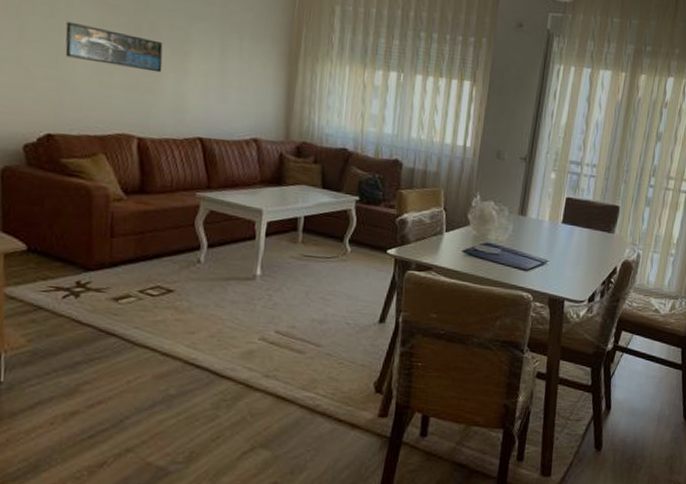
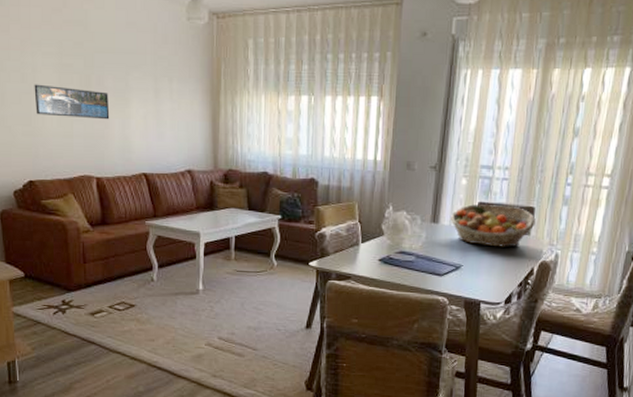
fruit basket: none [537,199,620,245] -> present [449,204,536,248]

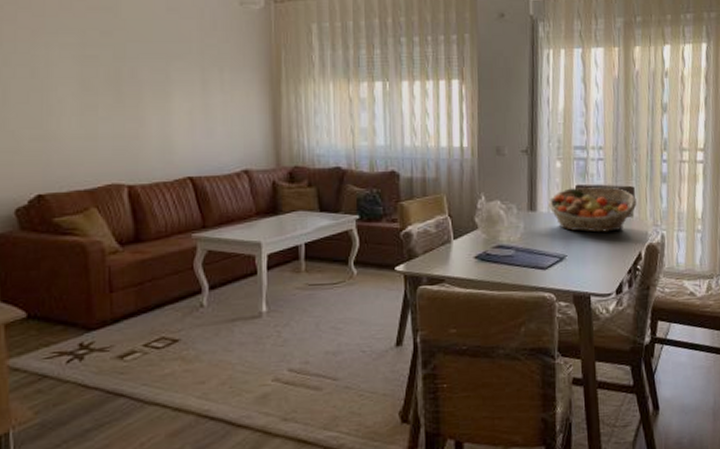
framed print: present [34,84,110,120] -> none [47,79,146,117]

